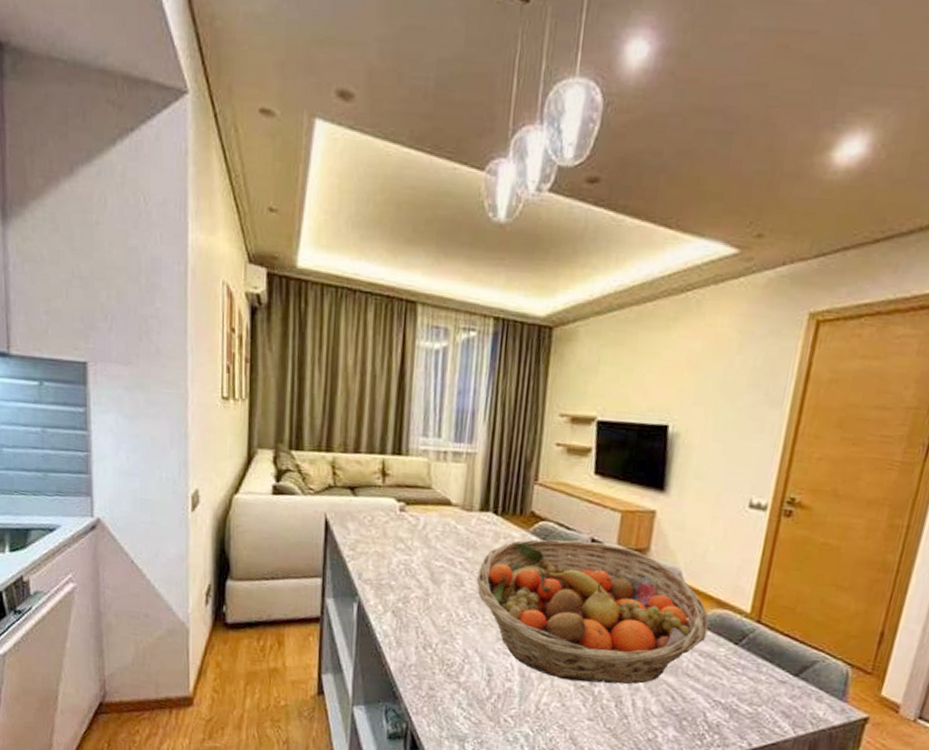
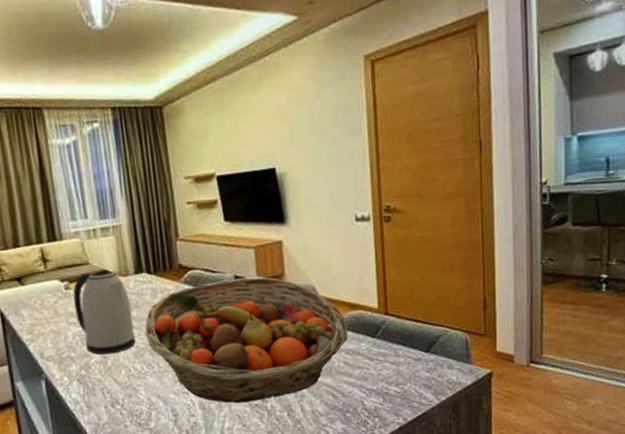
kettle: none [405,497,468,593] -> present [73,269,136,355]

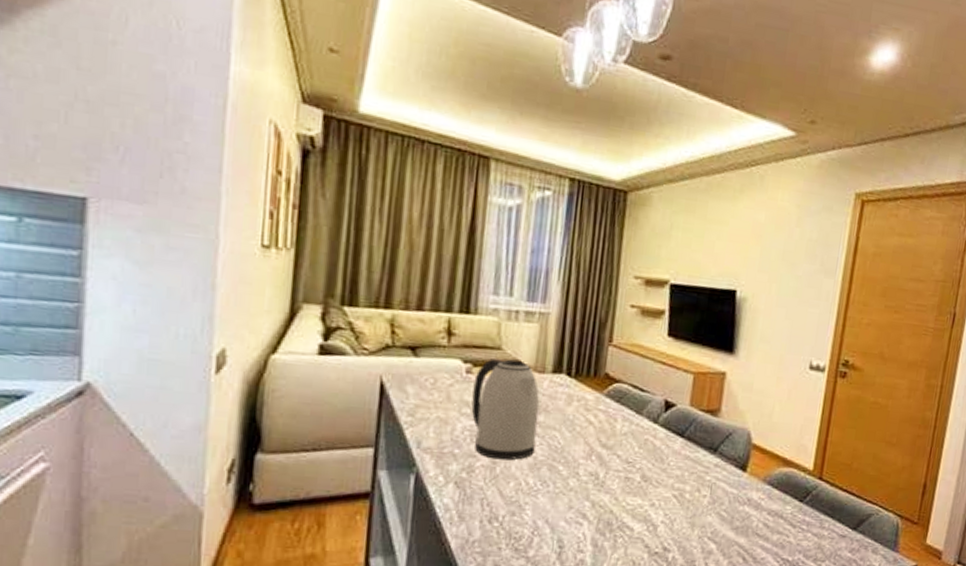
fruit basket: present [145,277,348,404] -> none [548,401,776,549]

